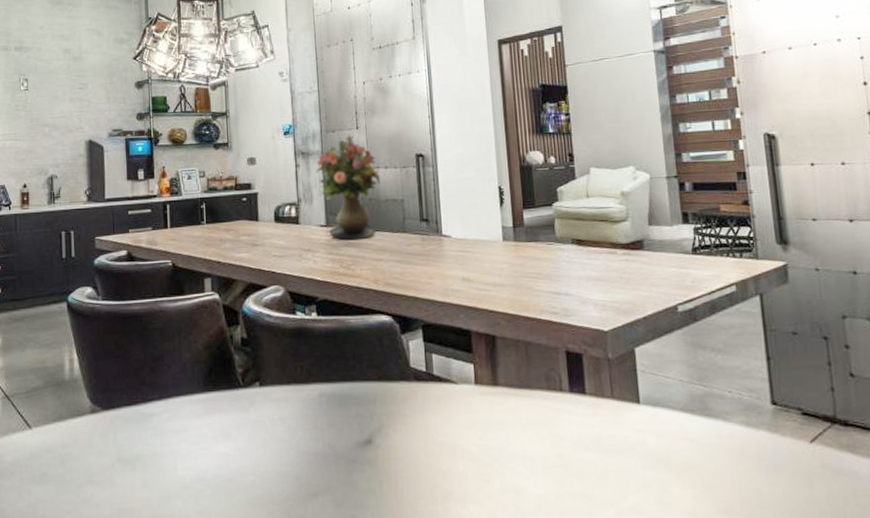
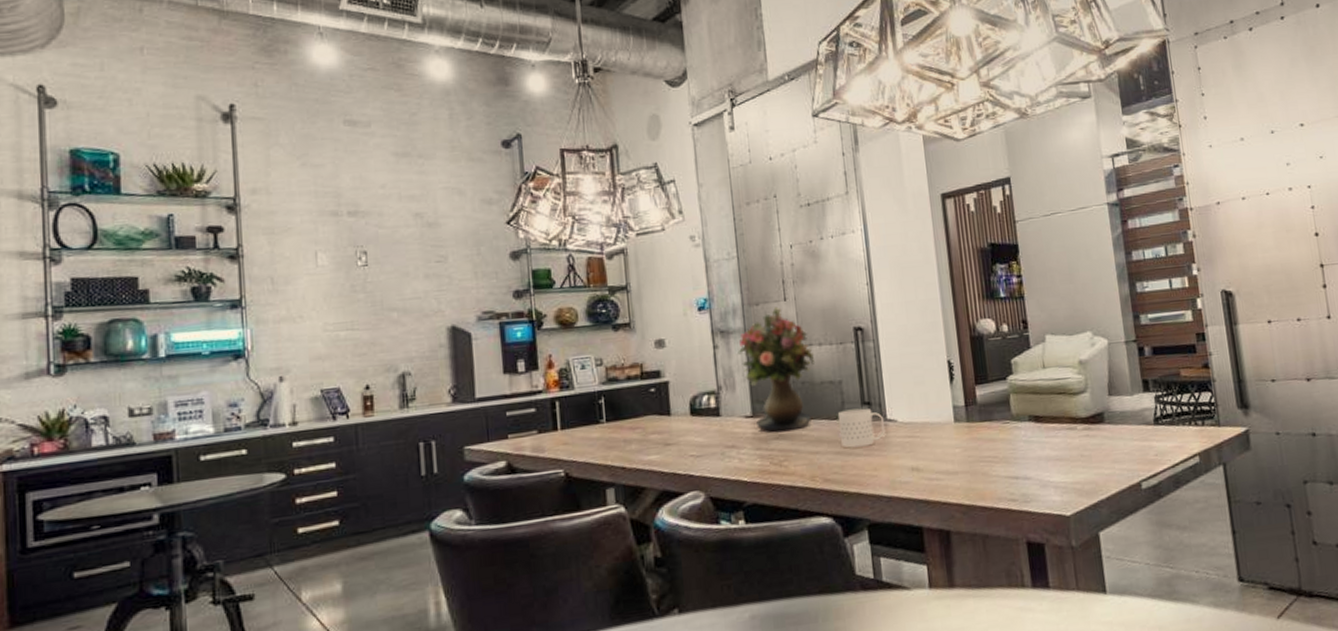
mug: none [399,224,441,258] -> present [837,408,886,449]

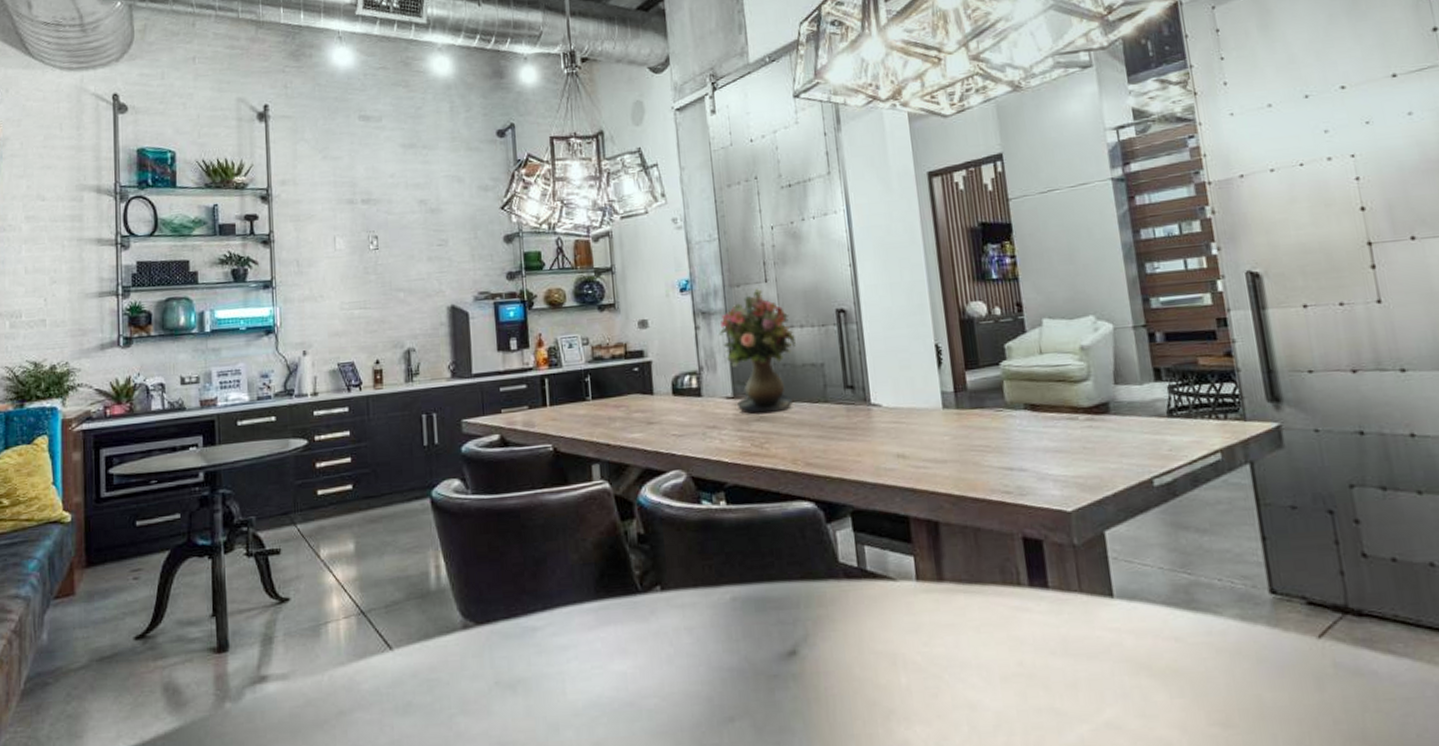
mug: present [837,408,886,449] -> none [819,391,870,433]

